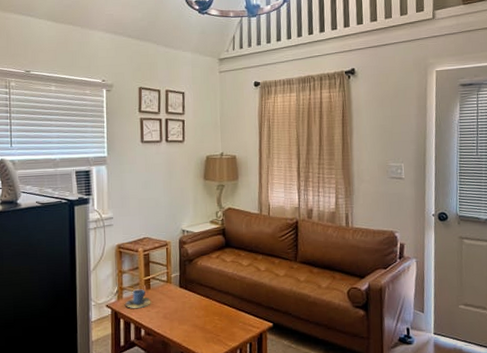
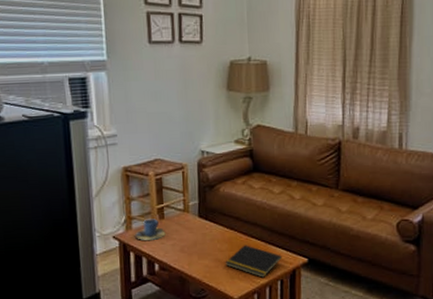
notepad: none [201,311,250,341] -> present [225,245,282,278]

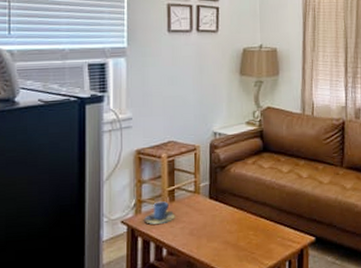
notepad: present [225,245,282,278] -> none [234,225,290,259]

